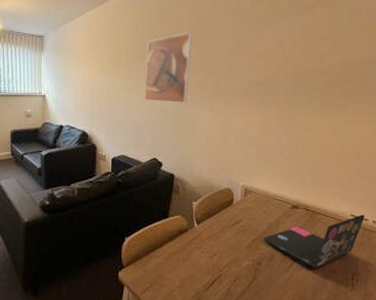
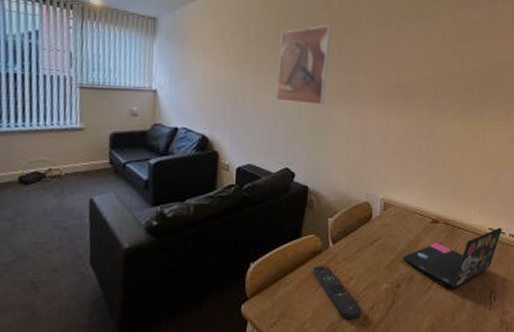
remote control: none [179,242,225,291] -> present [312,265,362,320]

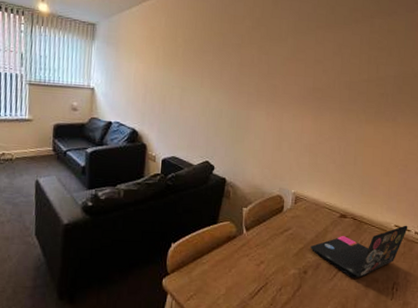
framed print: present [276,24,331,105] -> none [200,31,252,105]
remote control: present [312,265,362,320] -> none [227,249,271,299]

